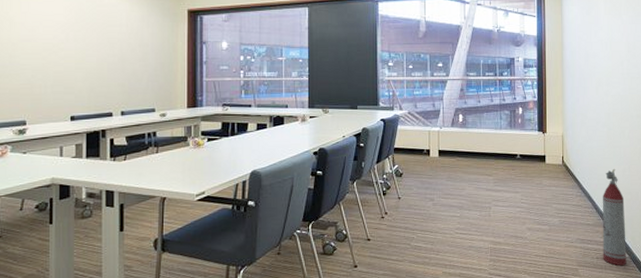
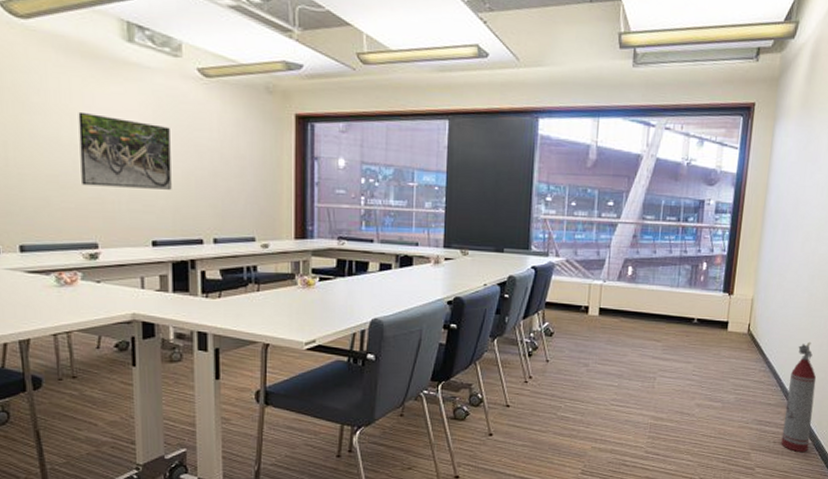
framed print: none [16,17,88,75] -> present [78,111,172,190]

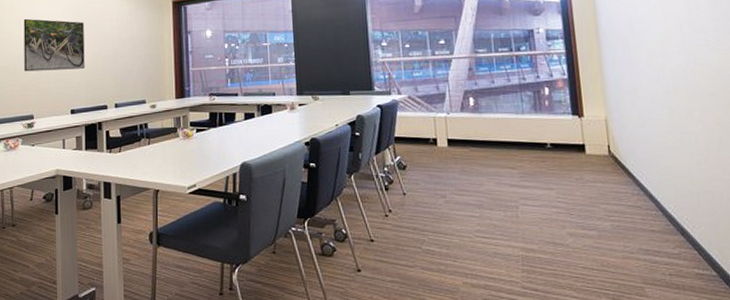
fire extinguisher: present [781,341,817,453] -> none [670,160,715,287]

